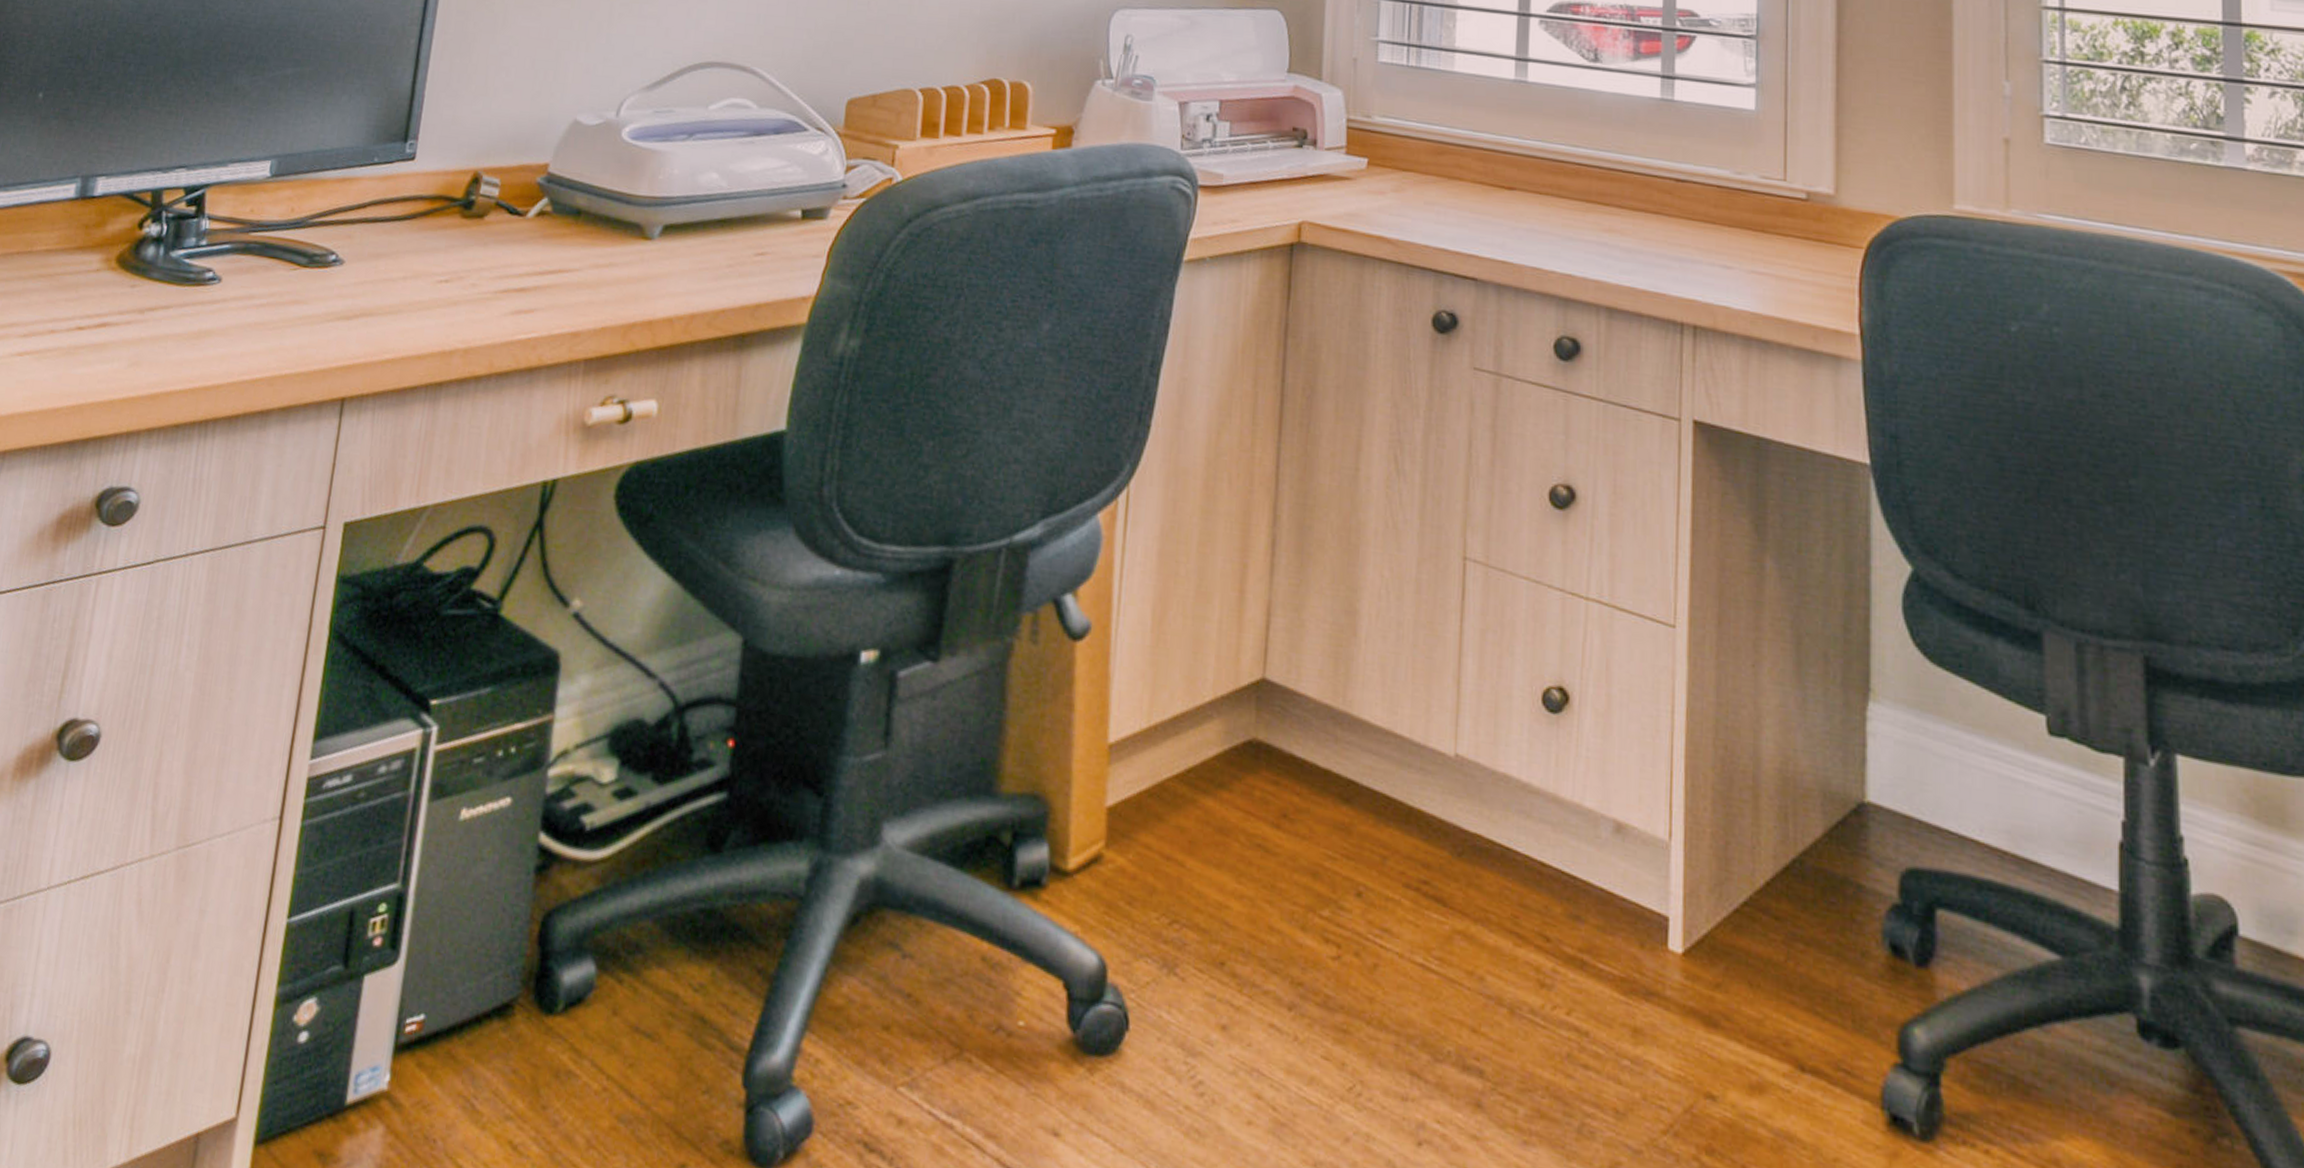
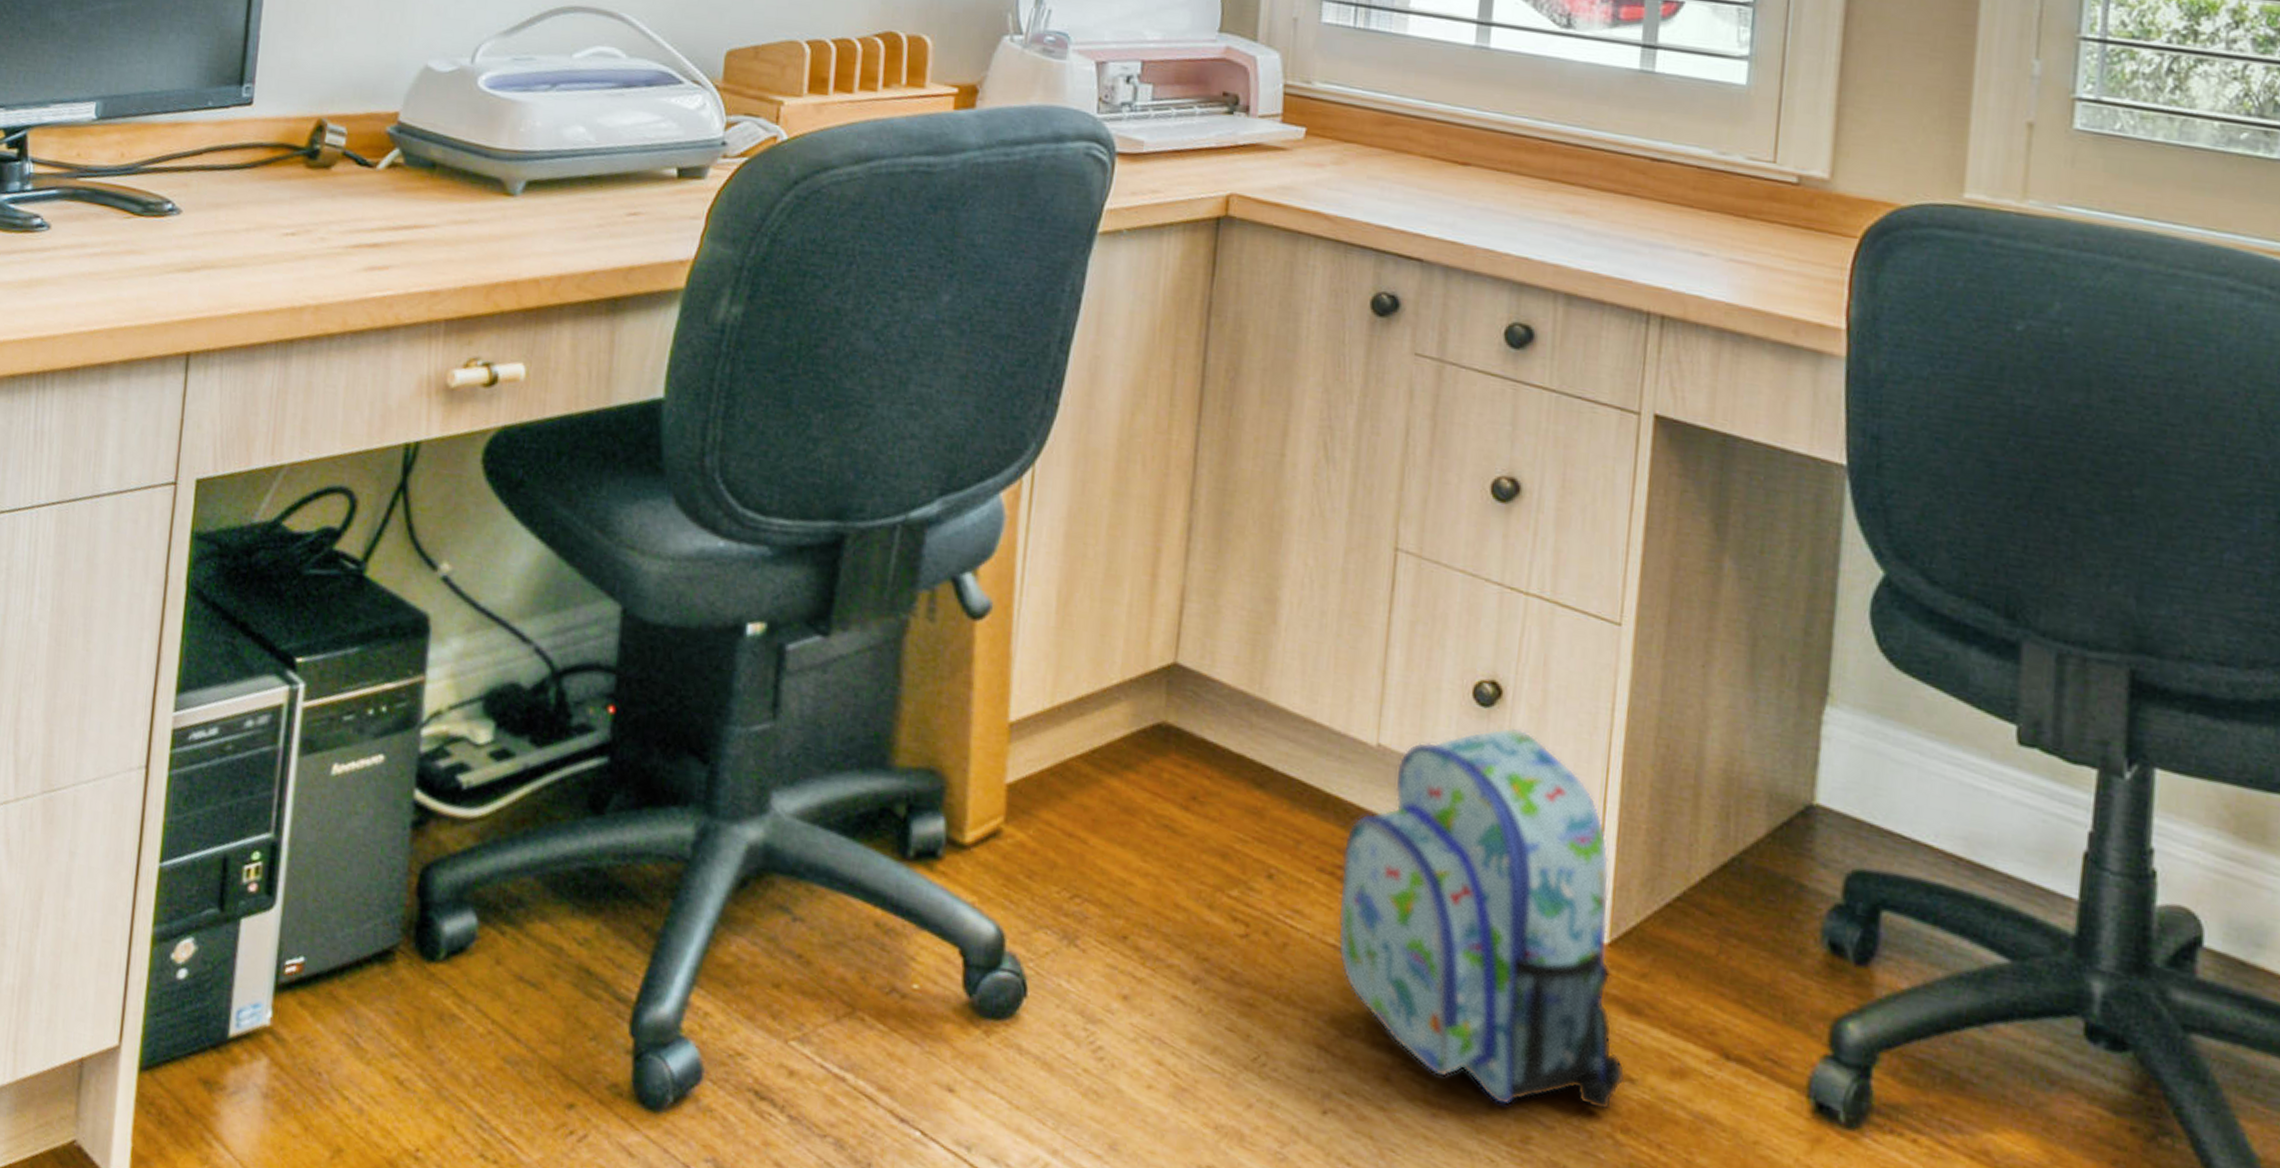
backpack: none [1424,733,1707,1132] -> present [1337,727,1626,1111]

